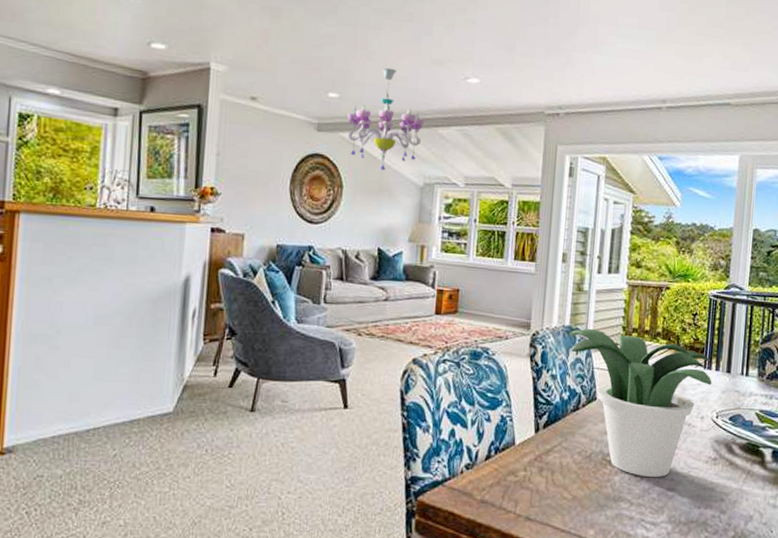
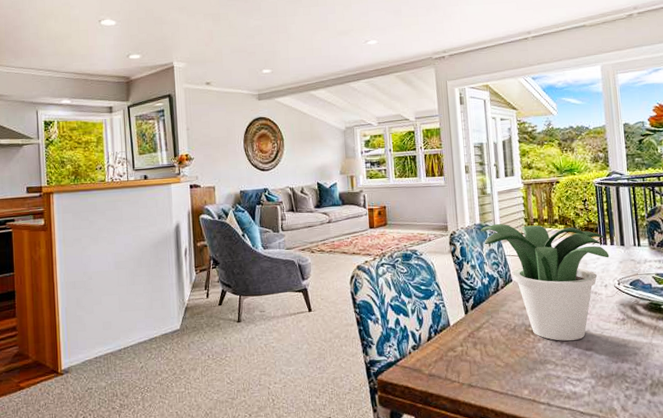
chandelier: present [347,67,425,171] -> none [279,43,339,123]

